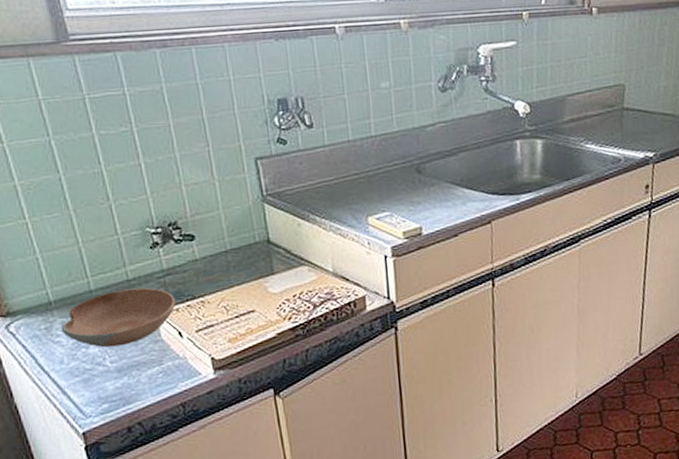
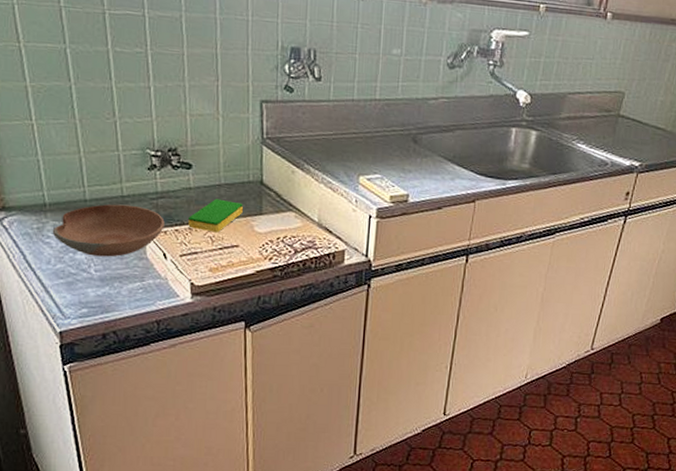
dish sponge: none [199,265,254,301] -> present [188,198,243,233]

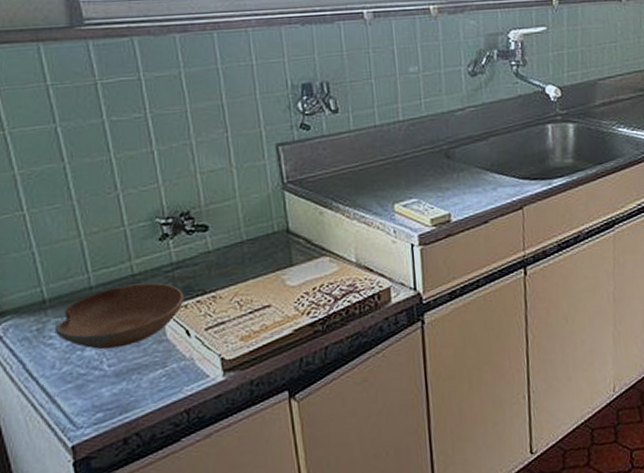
dish sponge: present [188,198,243,233] -> none [211,257,271,296]

